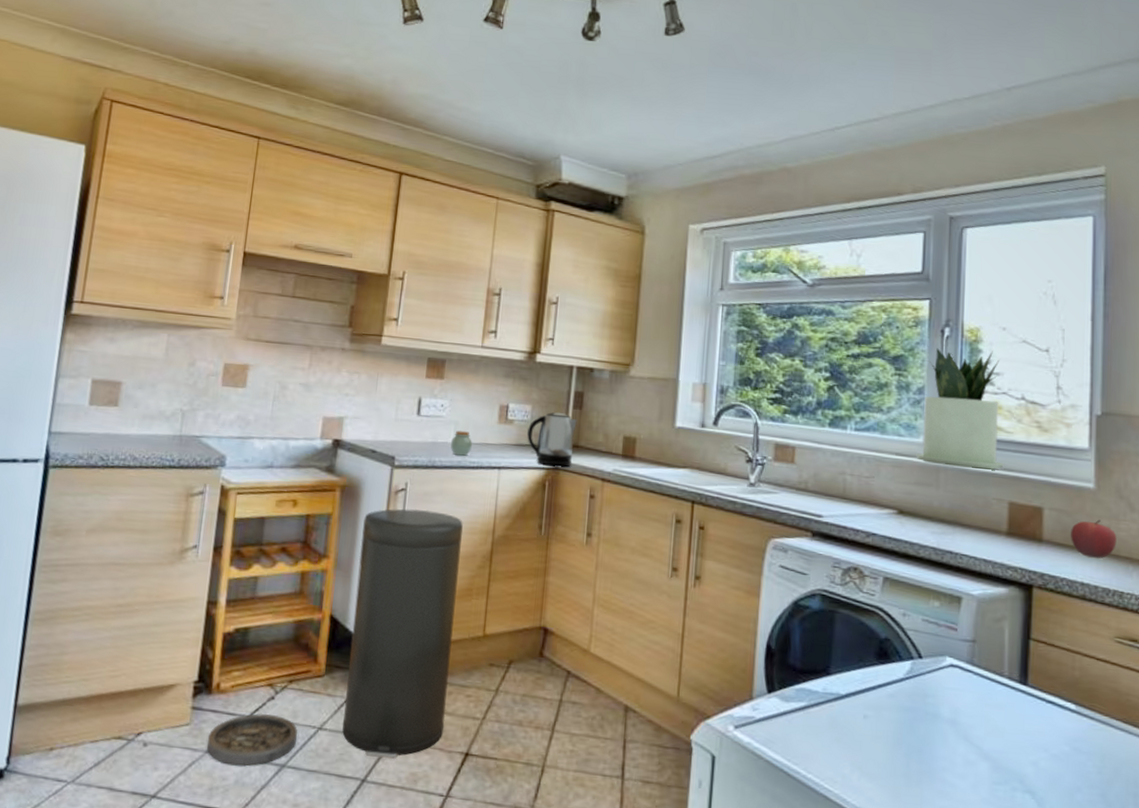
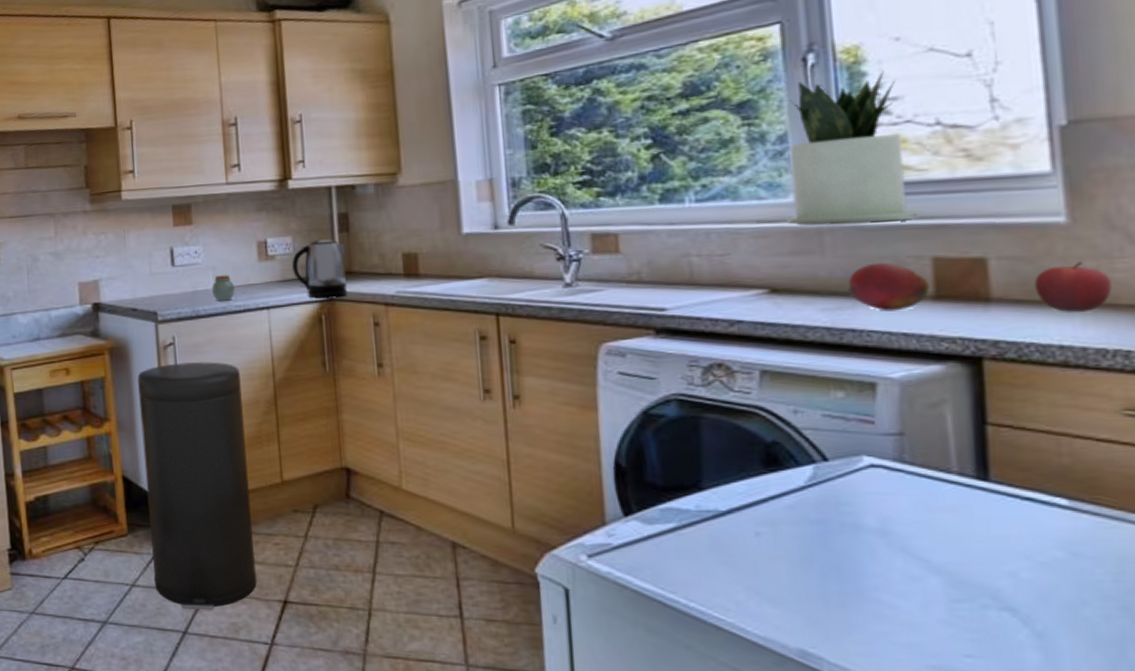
pet bowl: present [206,713,298,767] -> none [30,575,113,625]
fruit: none [951,500,1005,541] -> present [848,262,930,312]

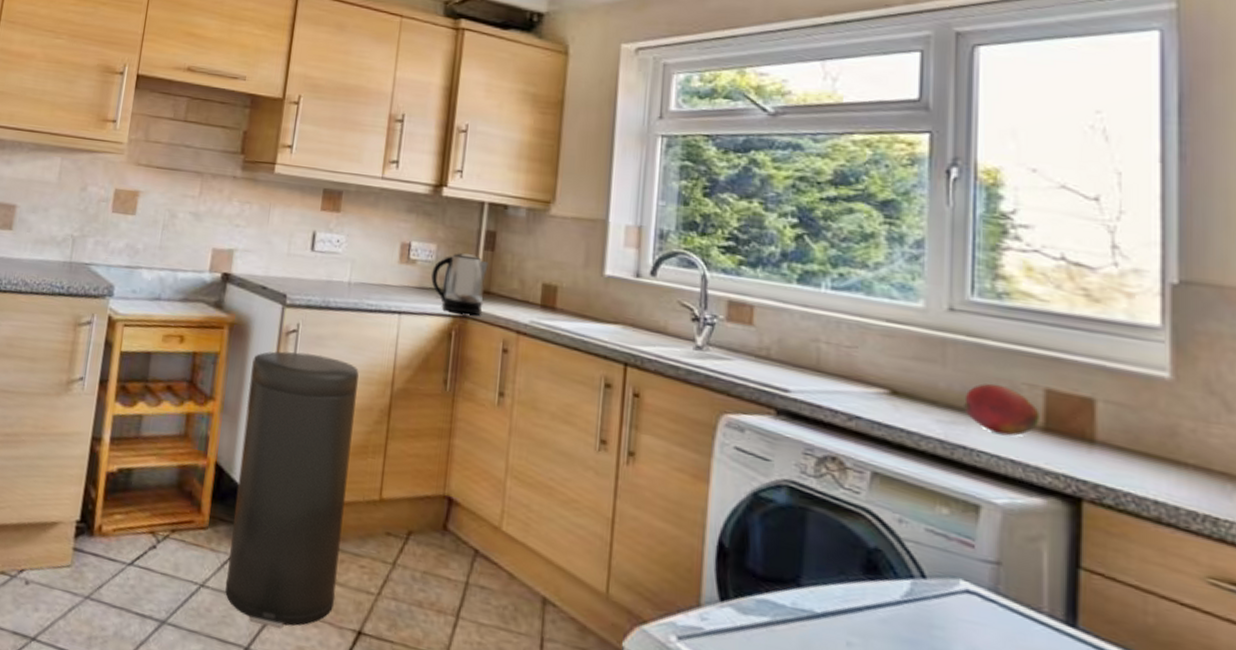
jar: present [211,275,236,301] -> none [346,269,371,298]
planter: present [784,70,921,227] -> none [912,192,1039,347]
fruit: present [1035,261,1112,313] -> none [1137,419,1206,472]

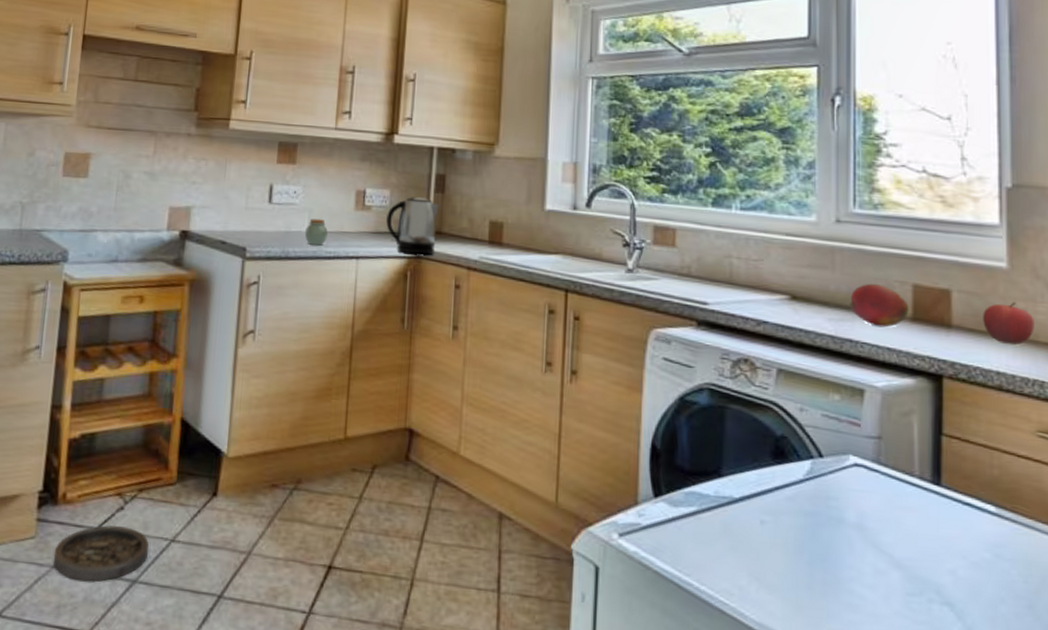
pet bowl: none [87,561,179,618] -> present [53,525,149,582]
pedal bin: present [225,351,359,629] -> none [196,303,320,574]
jar: none [346,269,371,298] -> present [304,218,329,246]
fruit: none [1137,419,1206,472] -> present [983,302,1034,346]

